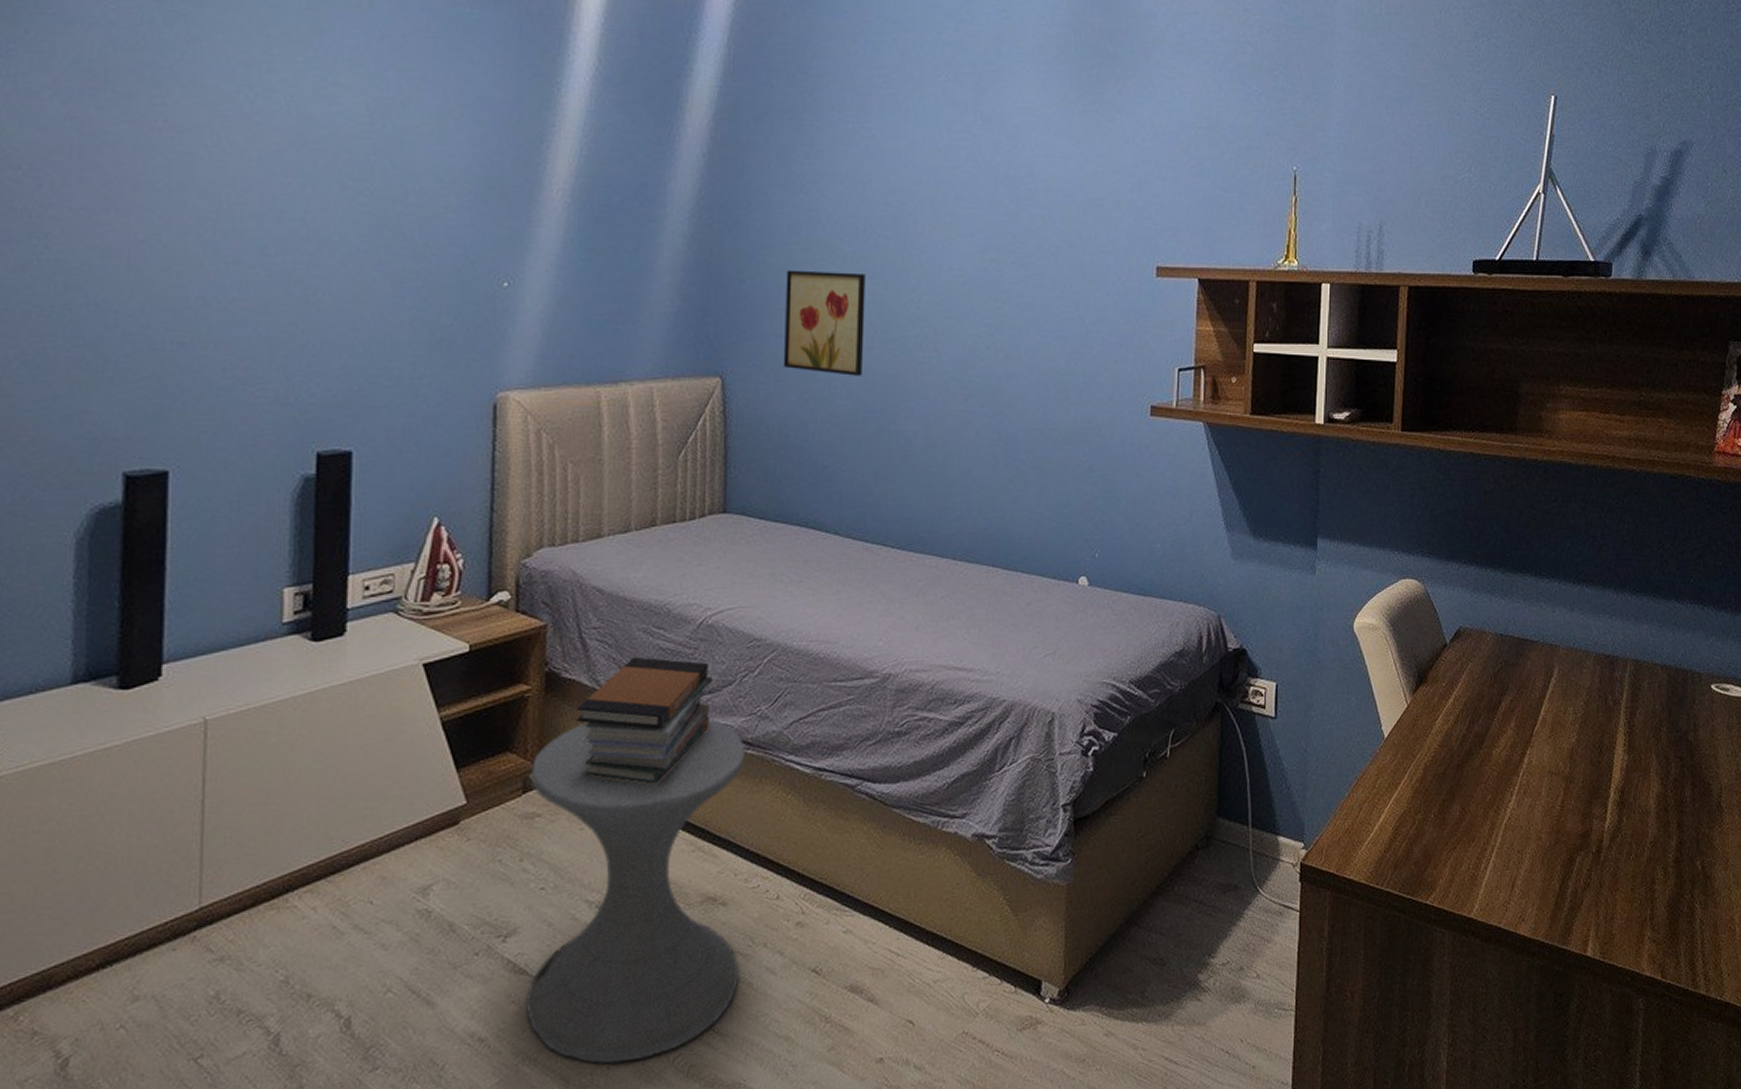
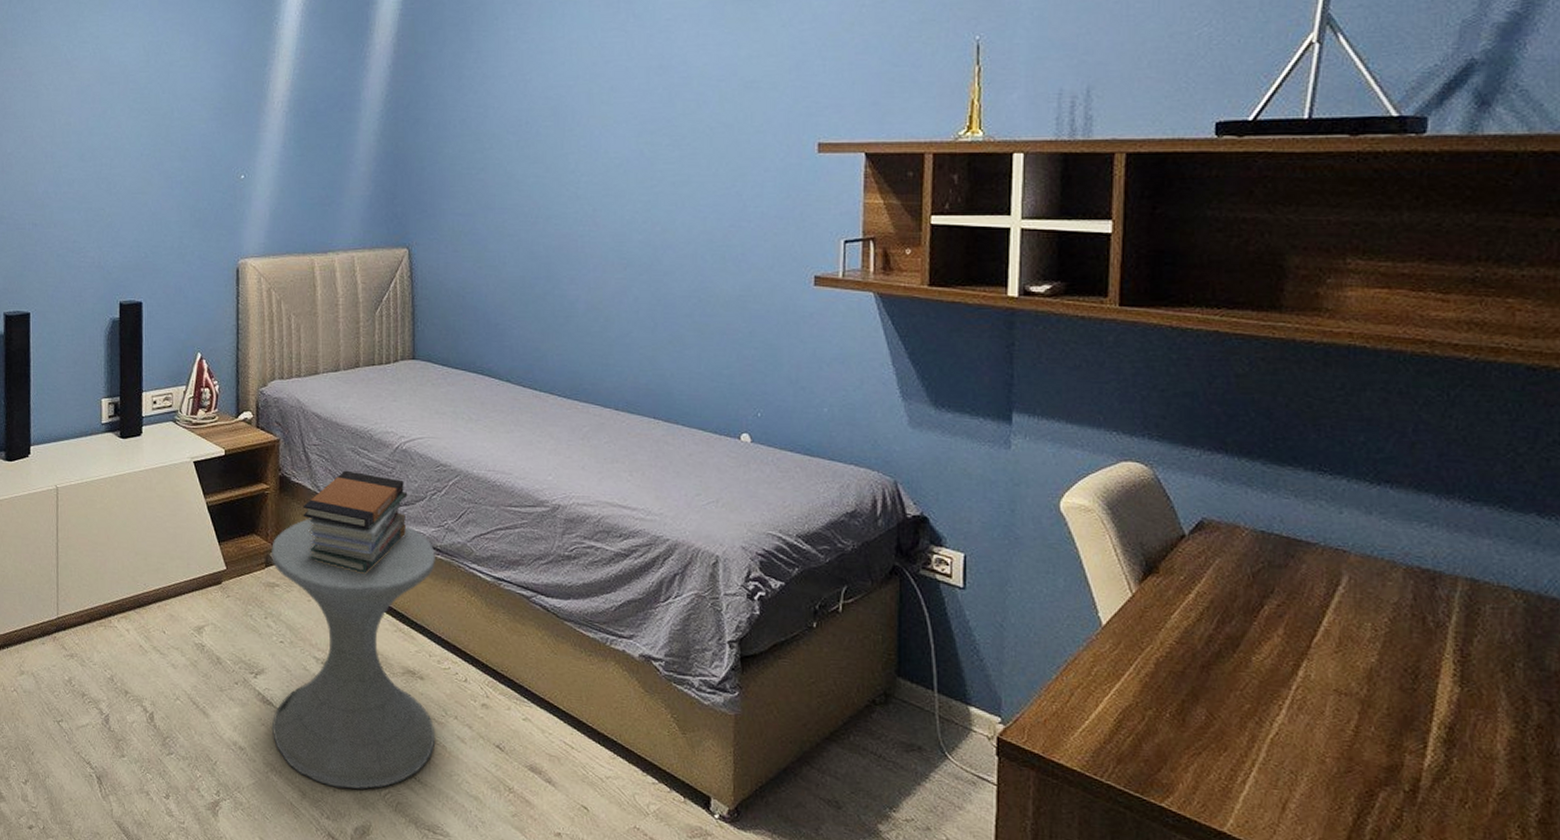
wall art: present [783,269,865,376] -> none [459,158,529,247]

